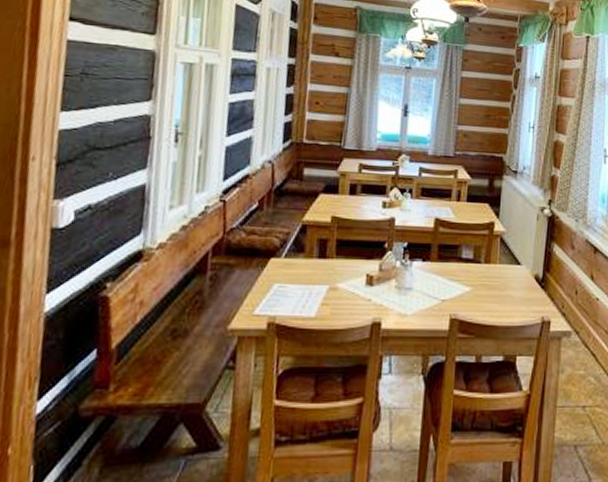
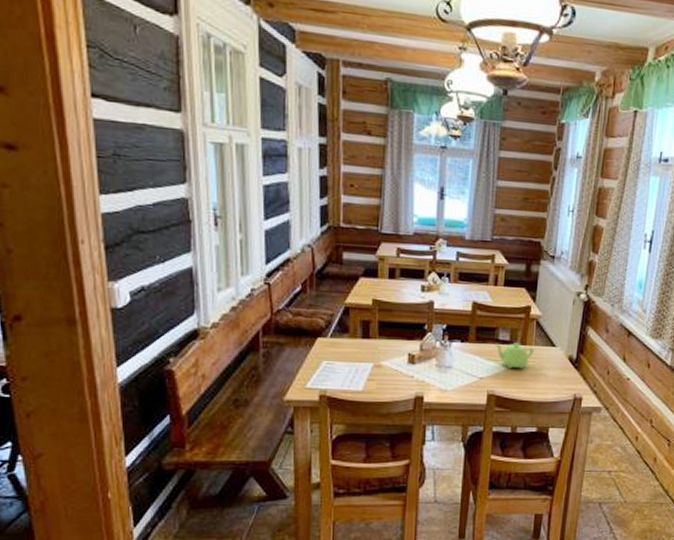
teapot: none [458,261,498,290] -> present [496,342,534,369]

